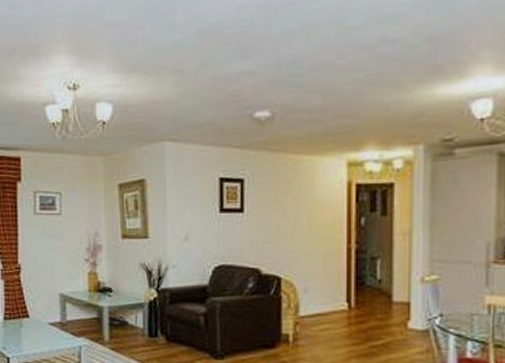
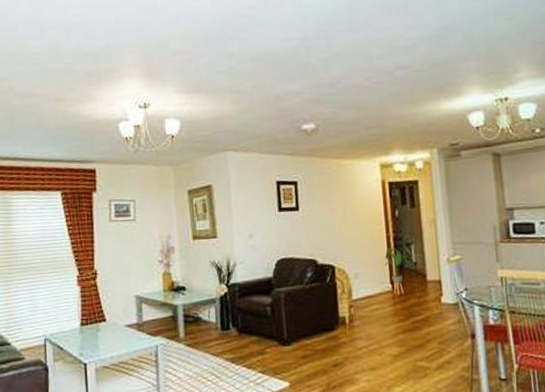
house plant: none [341,260,379,315] -> present [384,247,414,295]

